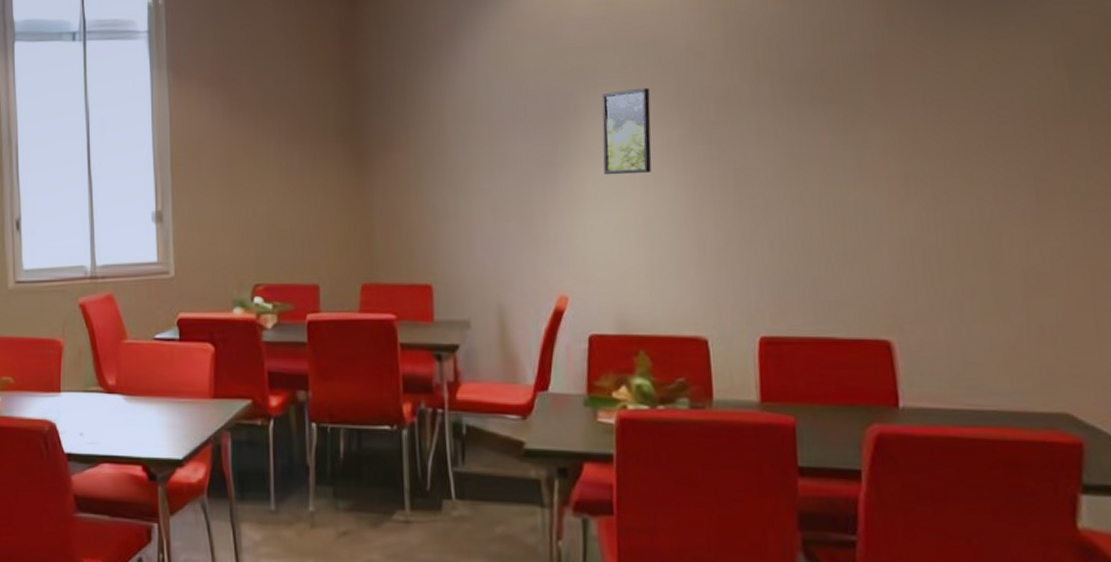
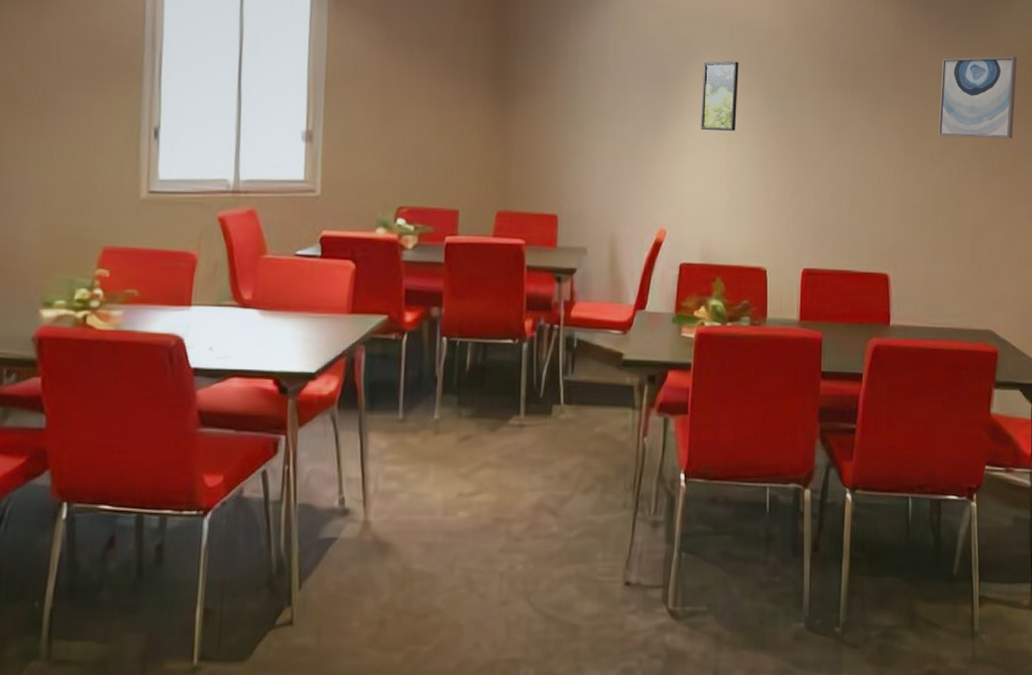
wall art: none [954,35,1085,155] -> present [938,56,1018,139]

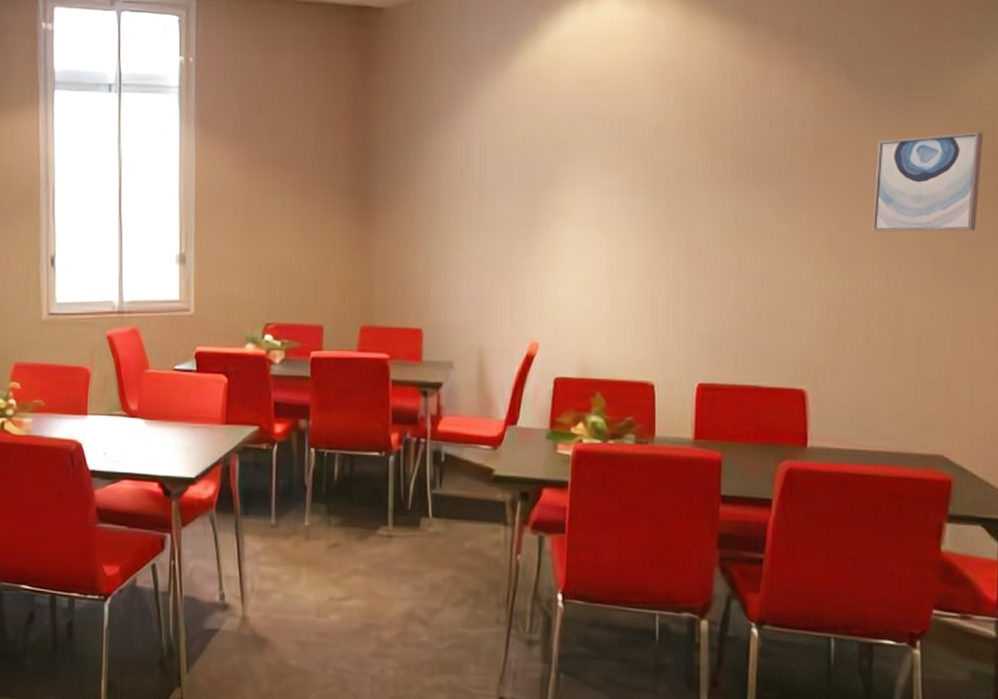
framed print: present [701,61,739,131] -> none [577,160,620,237]

